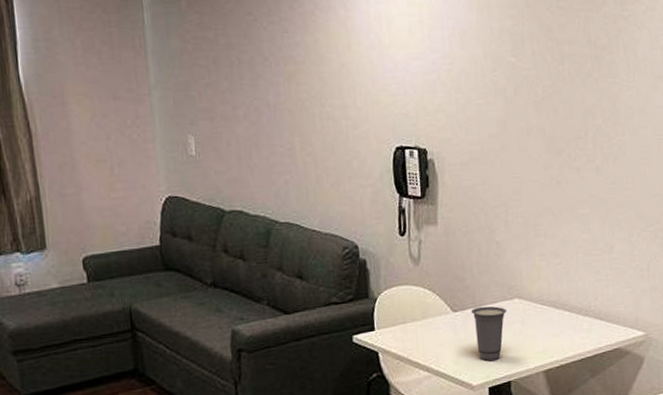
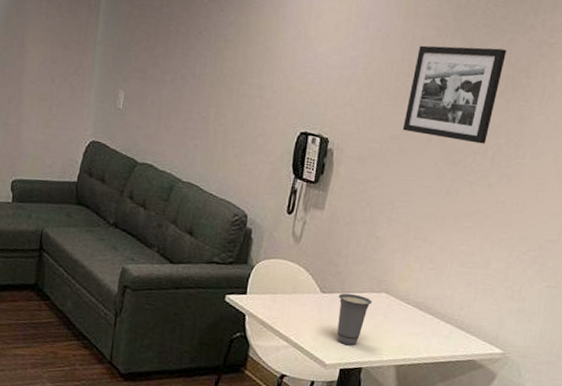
picture frame: none [498,29,585,128] -> present [402,45,507,144]

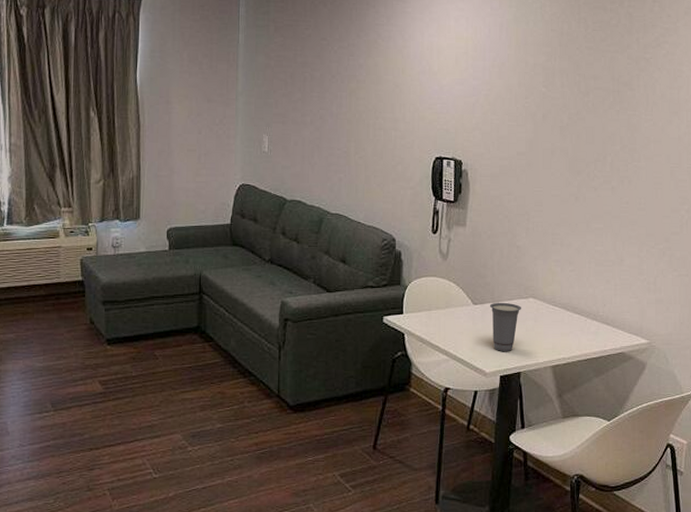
picture frame: present [402,45,507,144] -> none [527,67,609,152]

